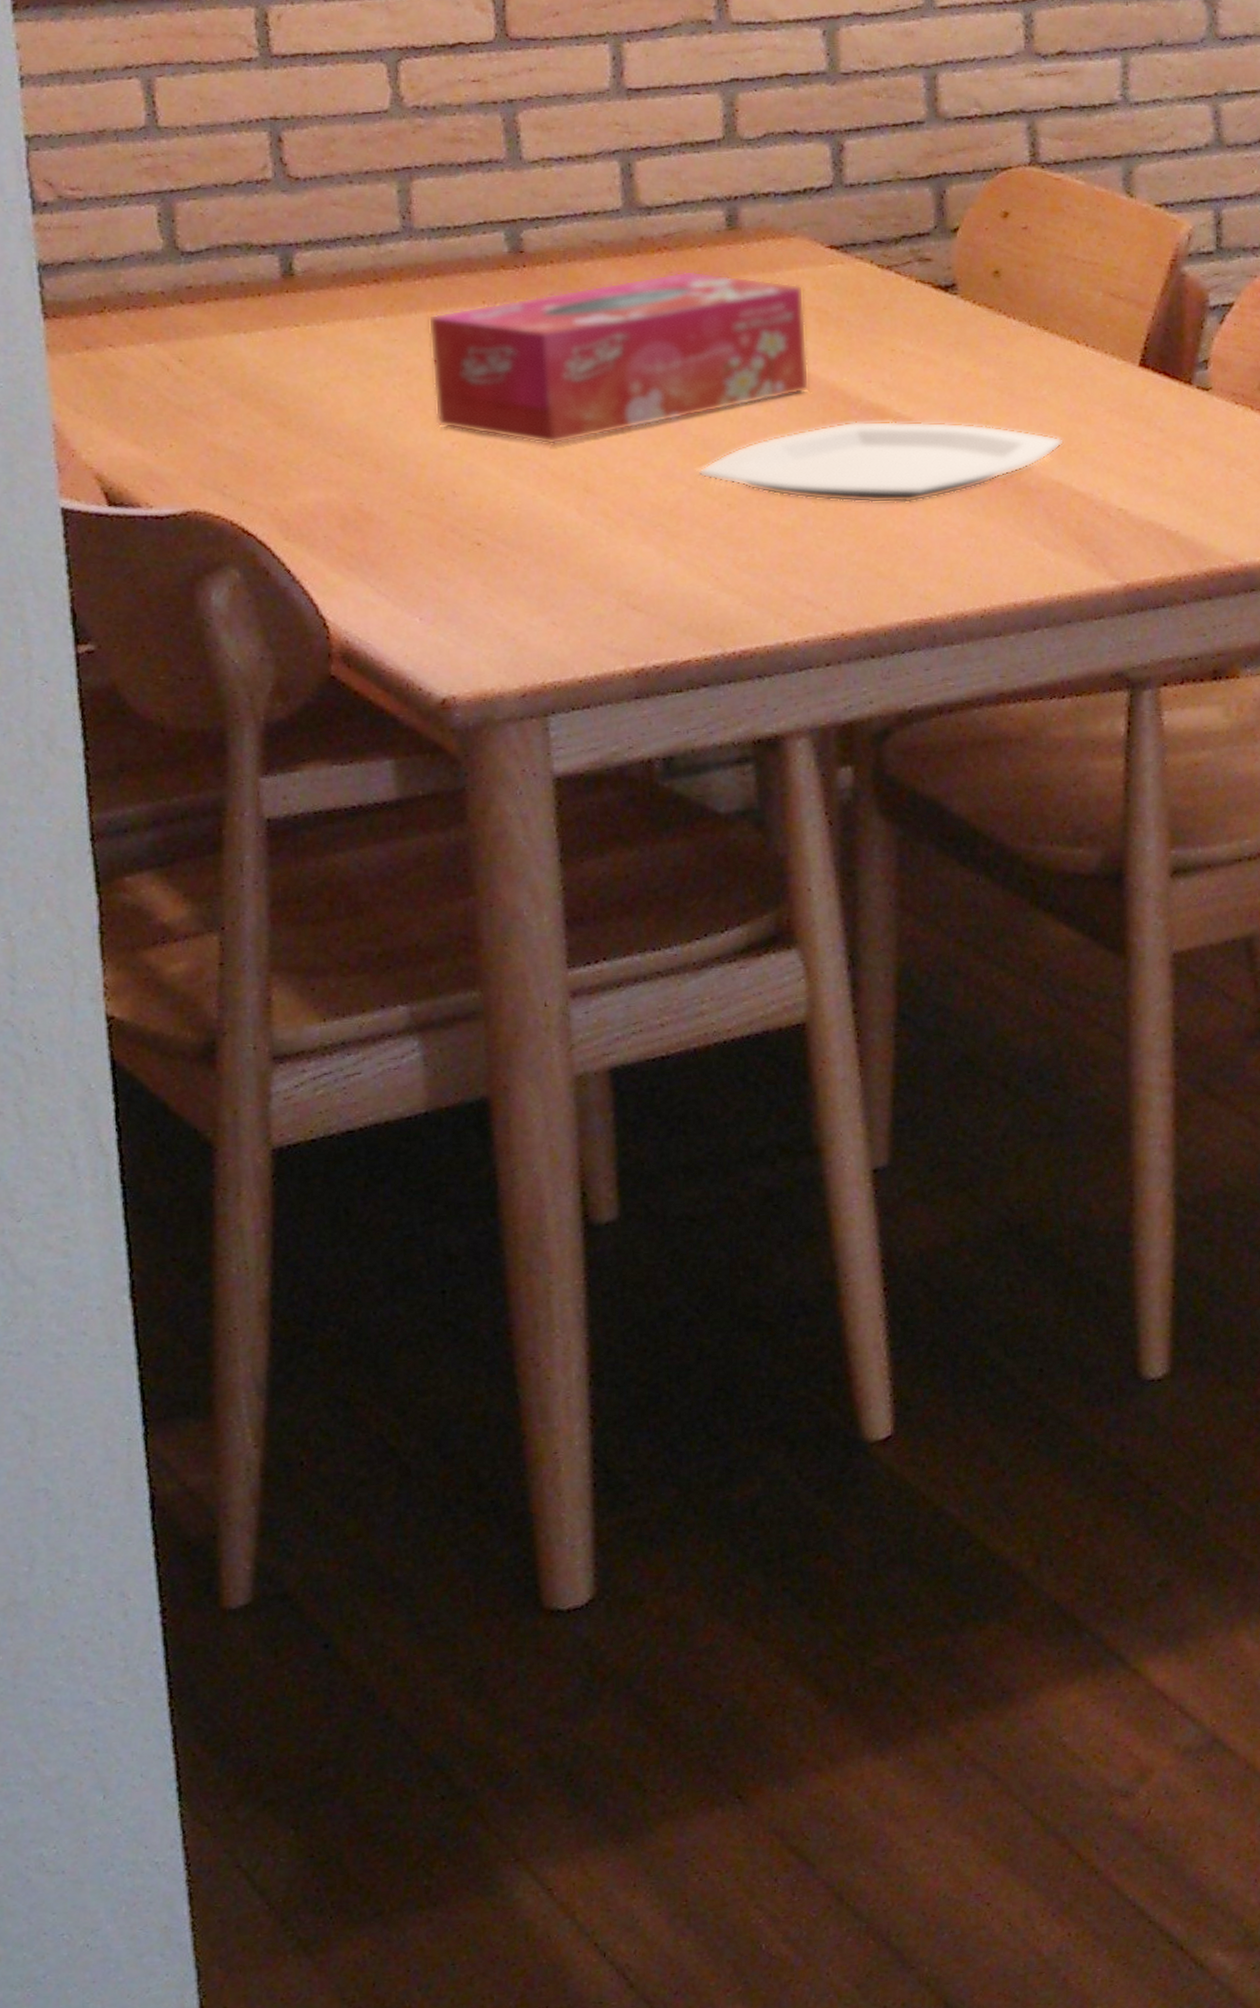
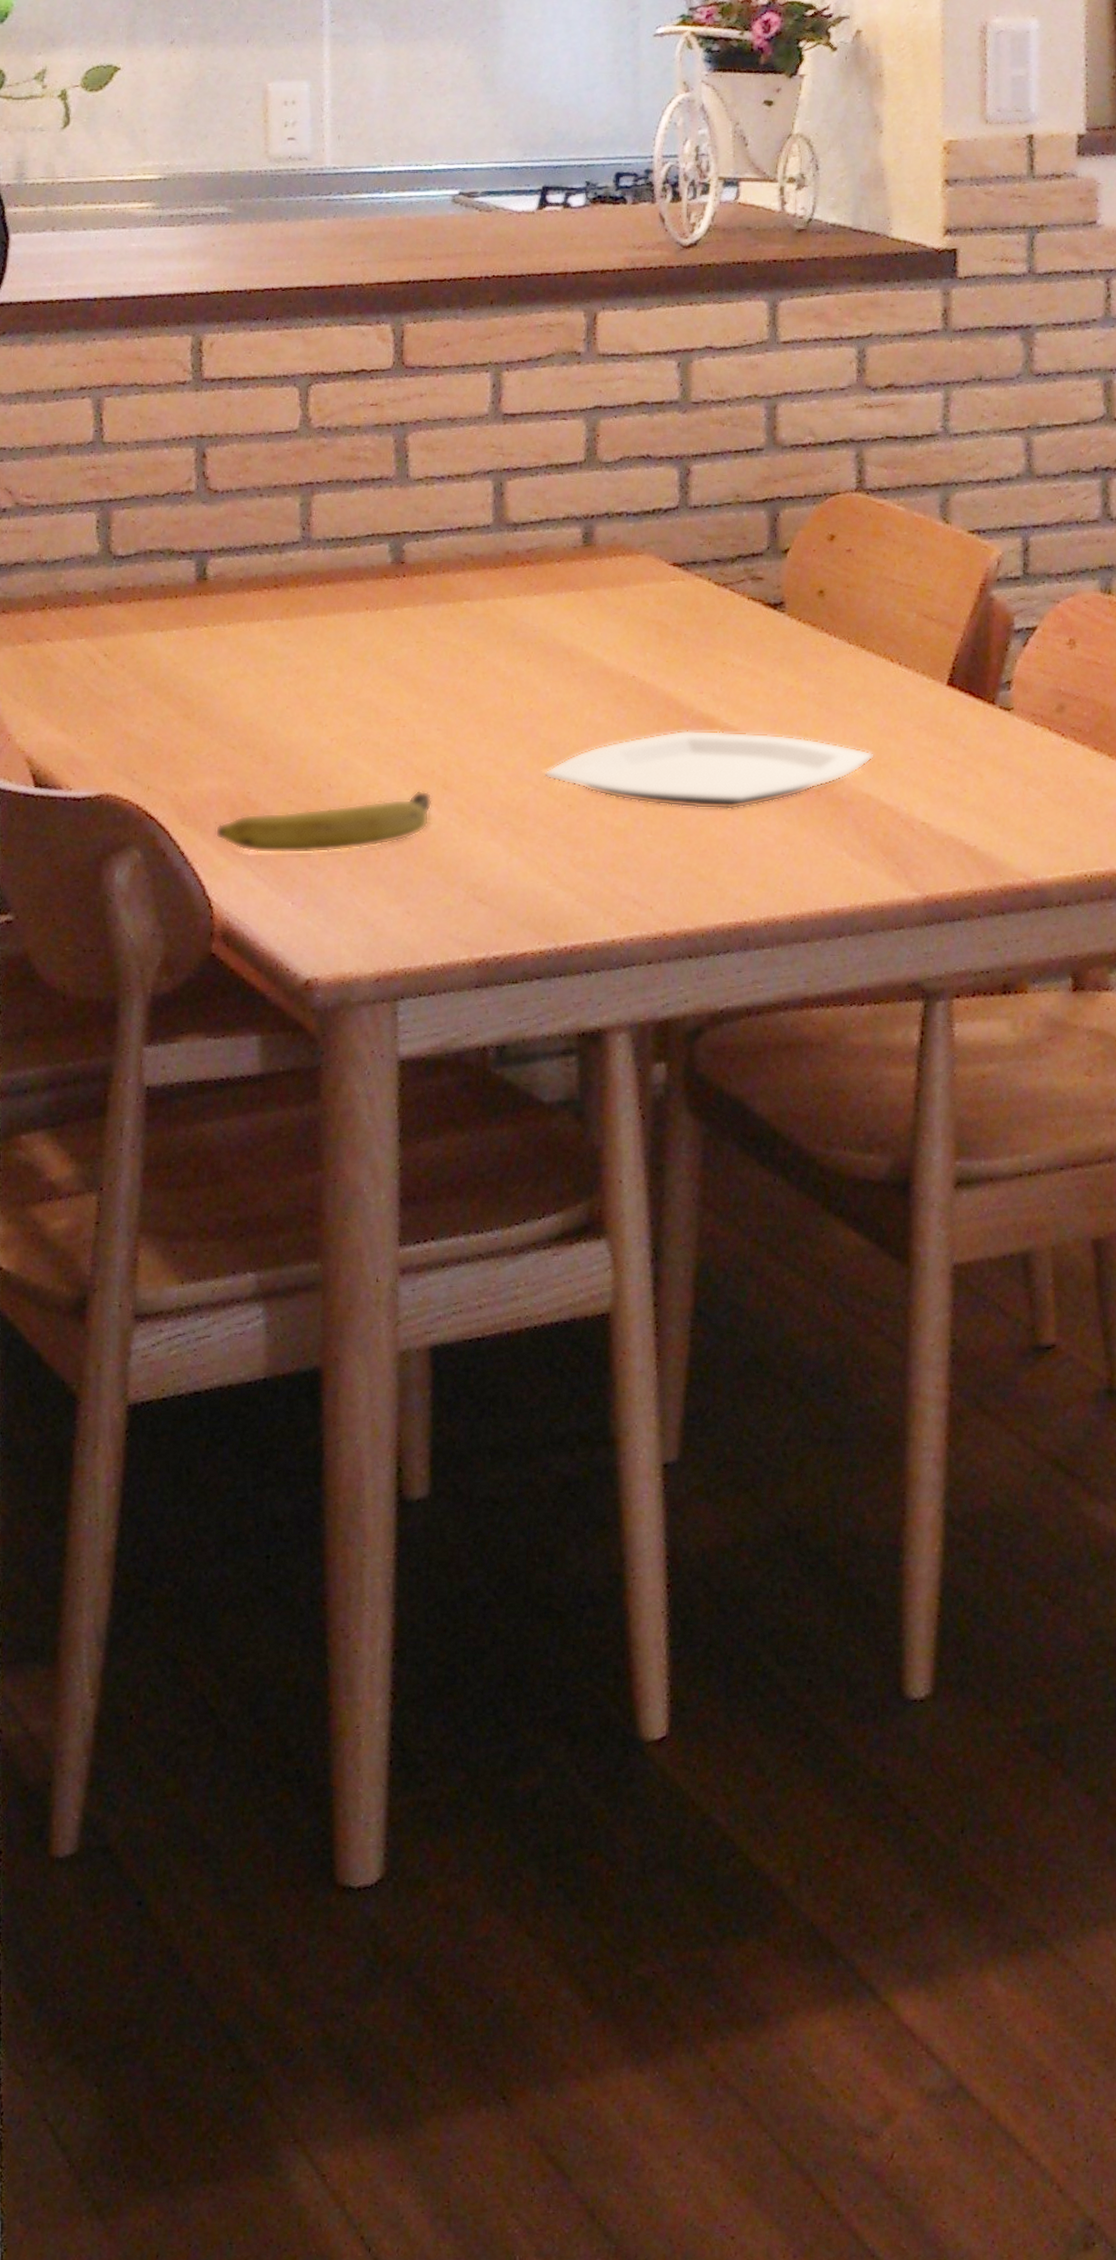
fruit: none [324,495,573,568] -> present [215,791,433,854]
tissue box: present [428,270,810,446] -> none [317,583,648,744]

